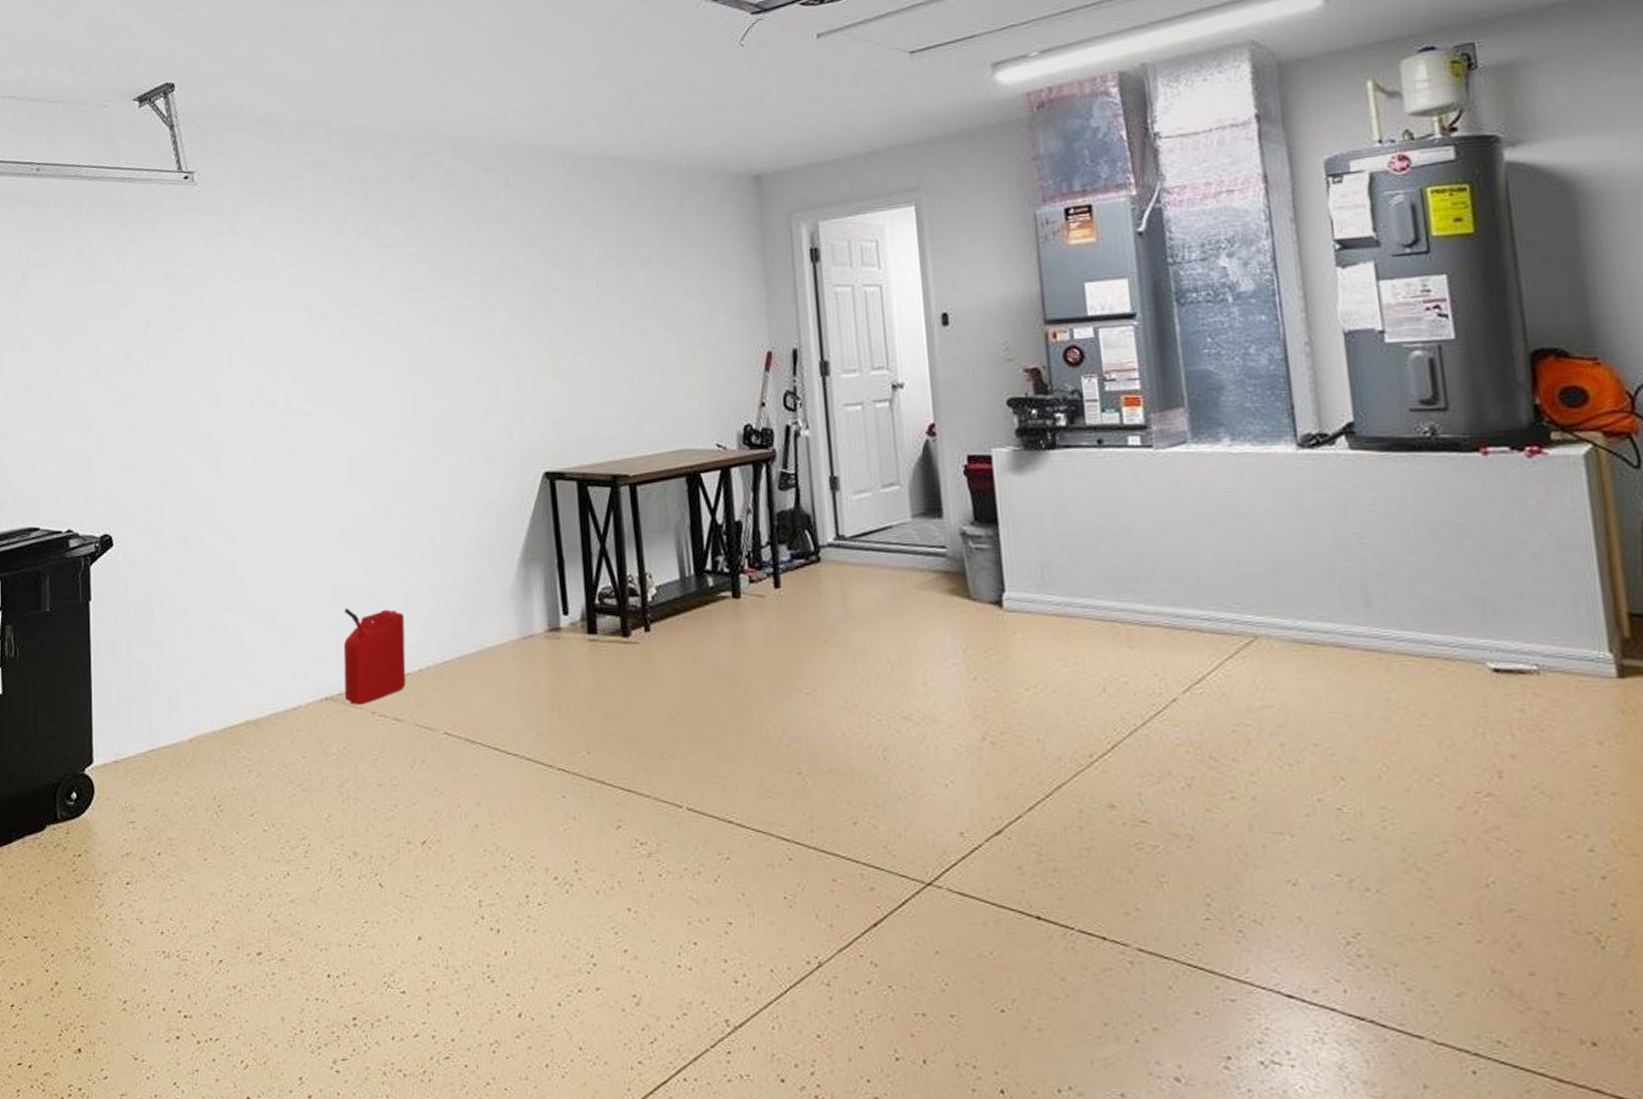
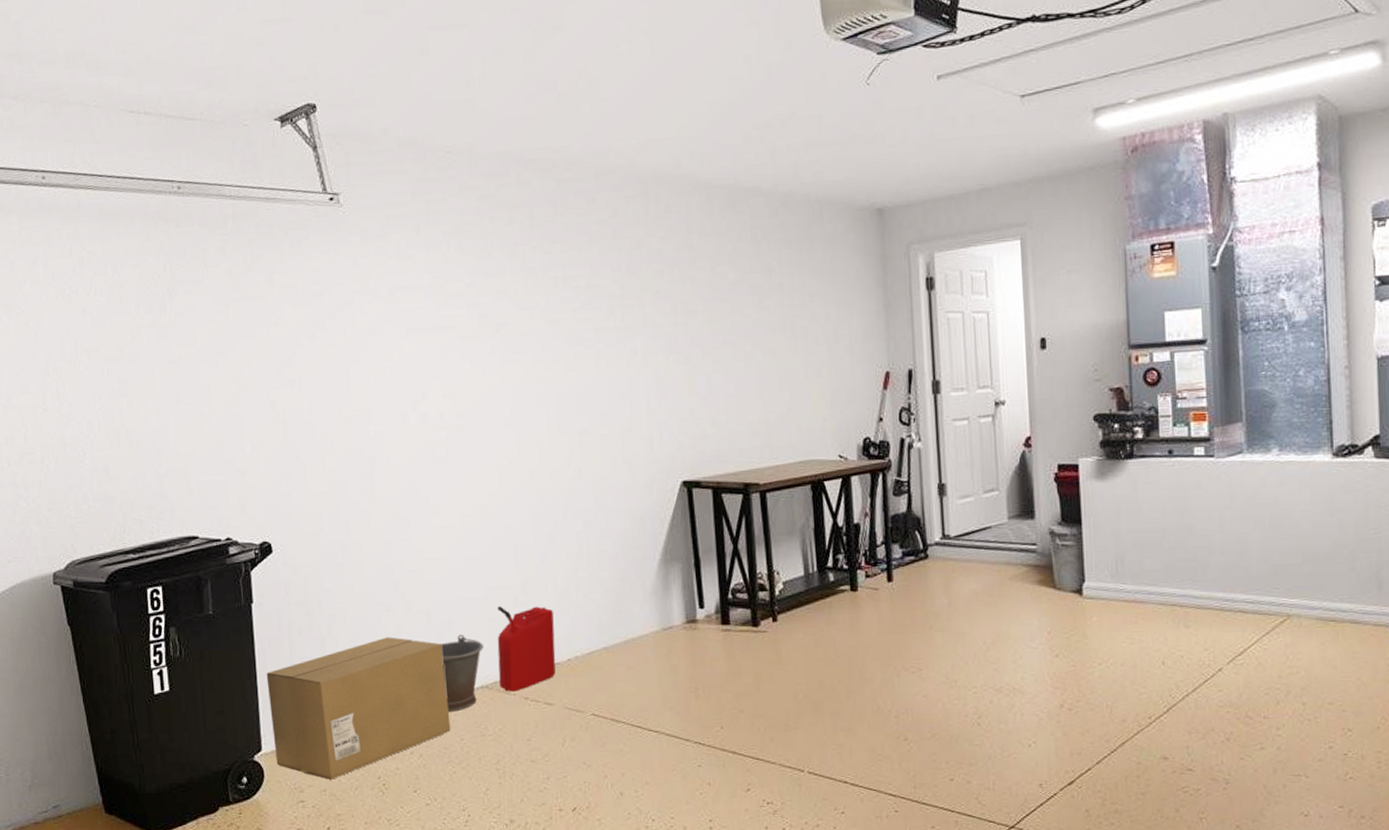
box: none [101,640,292,798] -> present [266,637,451,780]
bucket: none [283,638,329,726] -> present [440,634,484,712]

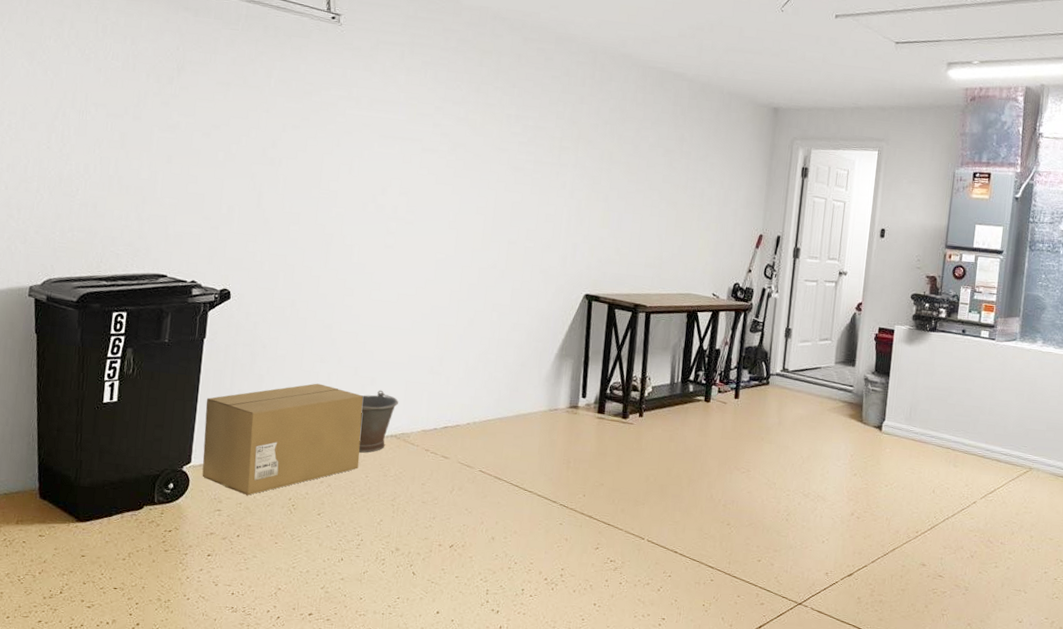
fuel can: present [497,606,556,692] -> none [406,372,462,444]

